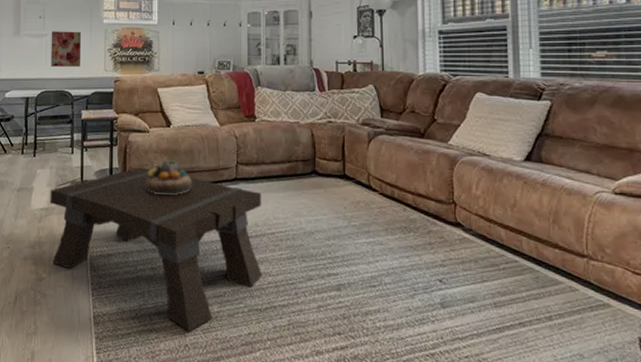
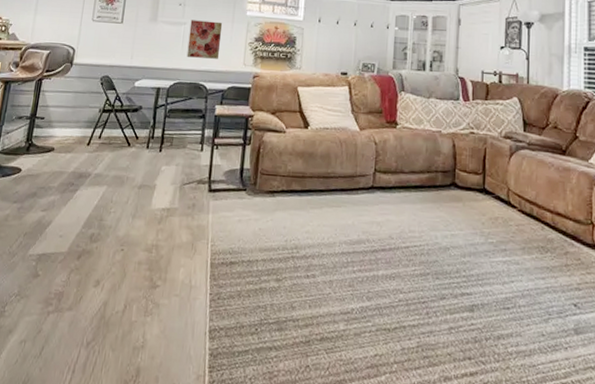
coffee table: present [50,167,263,332] -> none [169,169,398,351]
decorative bowl: present [146,159,193,196] -> none [277,162,327,202]

